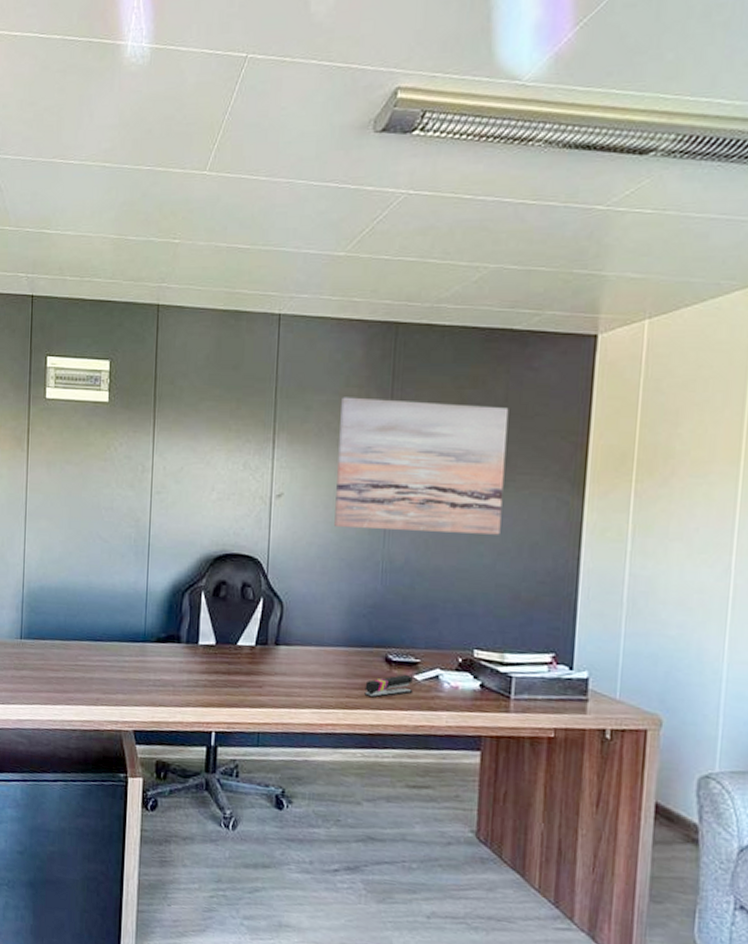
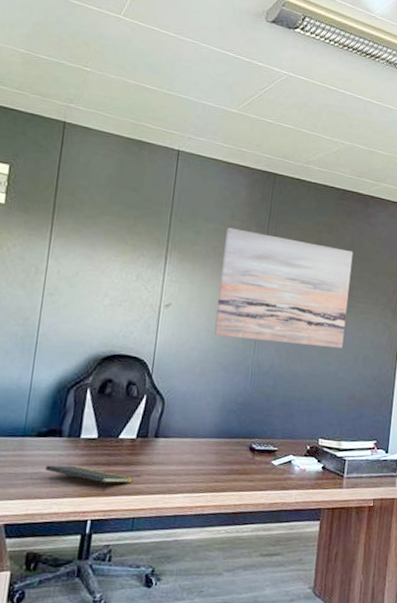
notepad: none [167,672,255,703] -> present [45,465,133,492]
stapler: present [364,675,414,698] -> none [230,461,271,481]

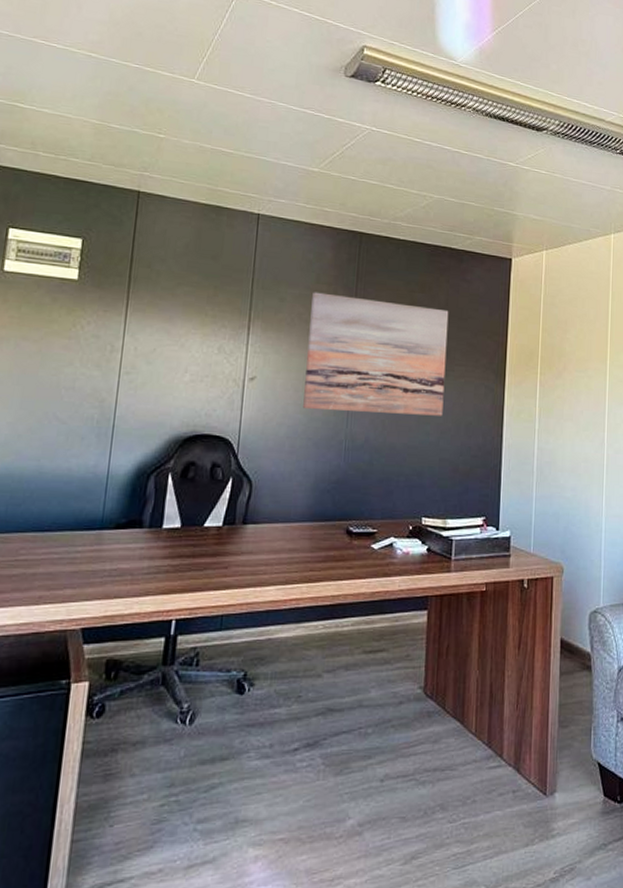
notepad: present [45,465,133,492] -> none [125,559,220,587]

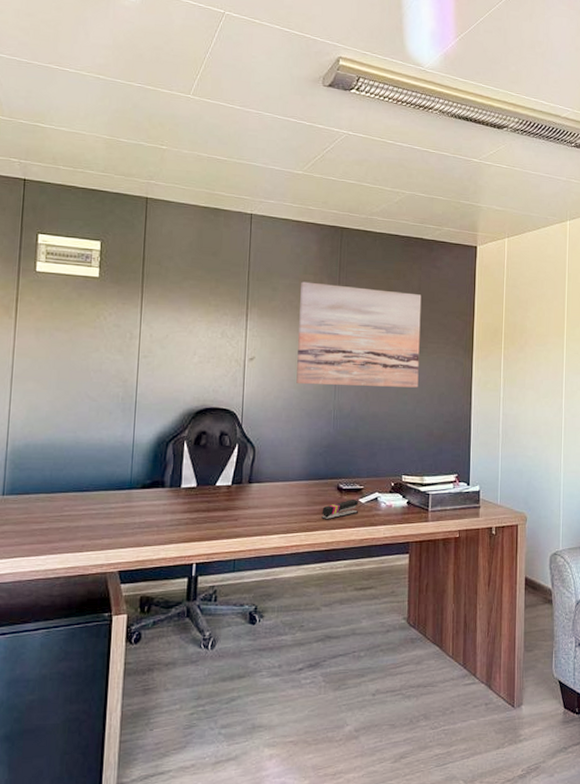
stapler: none [327,545,371,569] -> present [321,500,359,520]

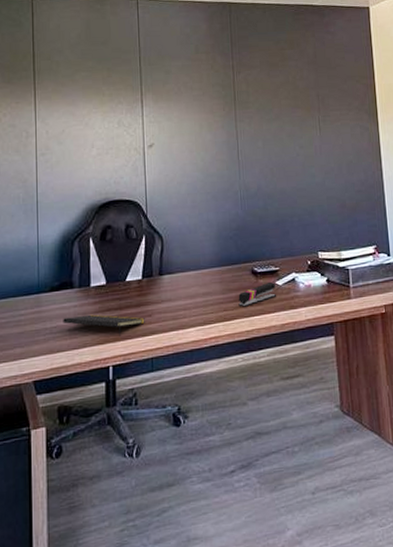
notepad: none [152,513,231,536] -> present [63,314,145,336]
wall art: present [296,281,422,388] -> none [194,61,325,167]

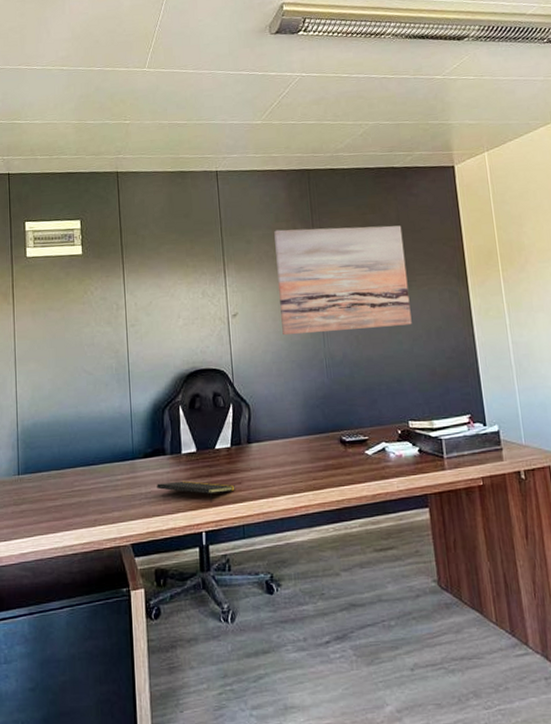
wall art: none [194,61,325,167] -> present [274,225,412,336]
stapler: present [238,282,277,307] -> none [327,452,367,477]

